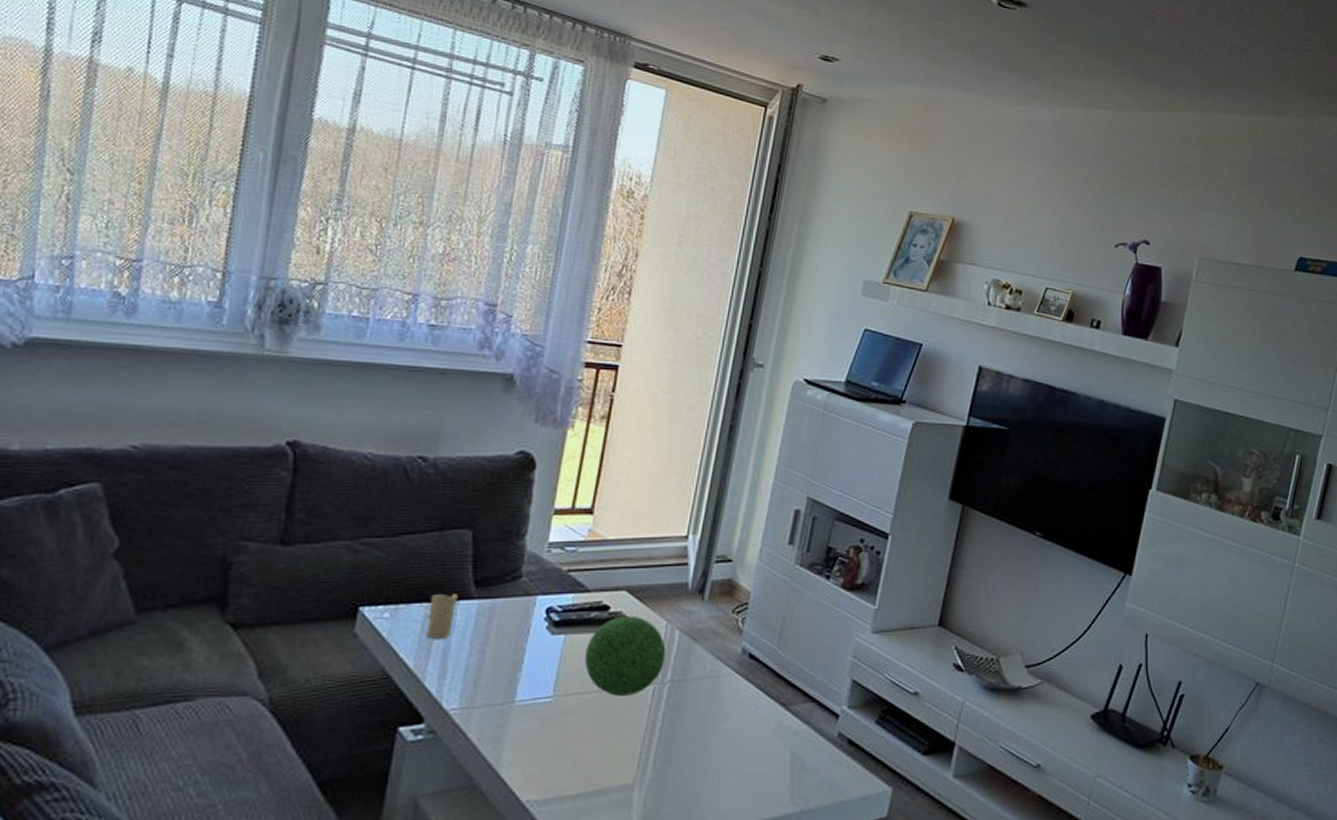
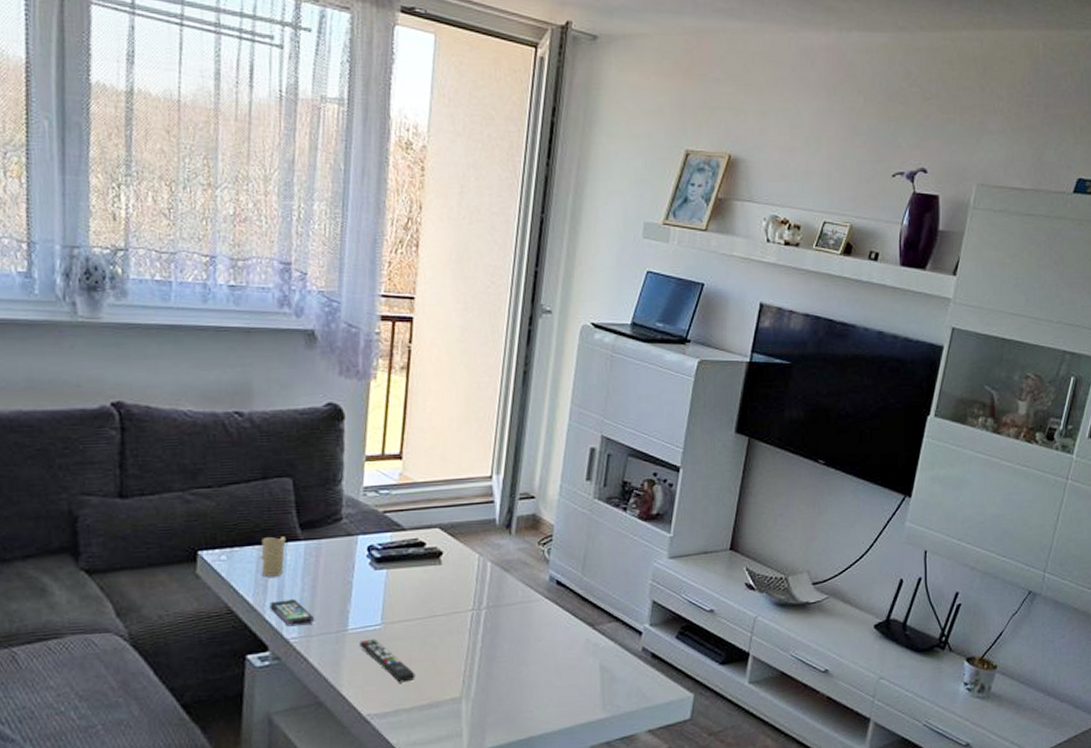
smartphone: none [431,665,480,696] -> present [269,599,315,627]
remote control: none [526,712,585,765] -> present [359,638,416,683]
decorative ball: present [585,615,666,696] -> none [407,550,481,622]

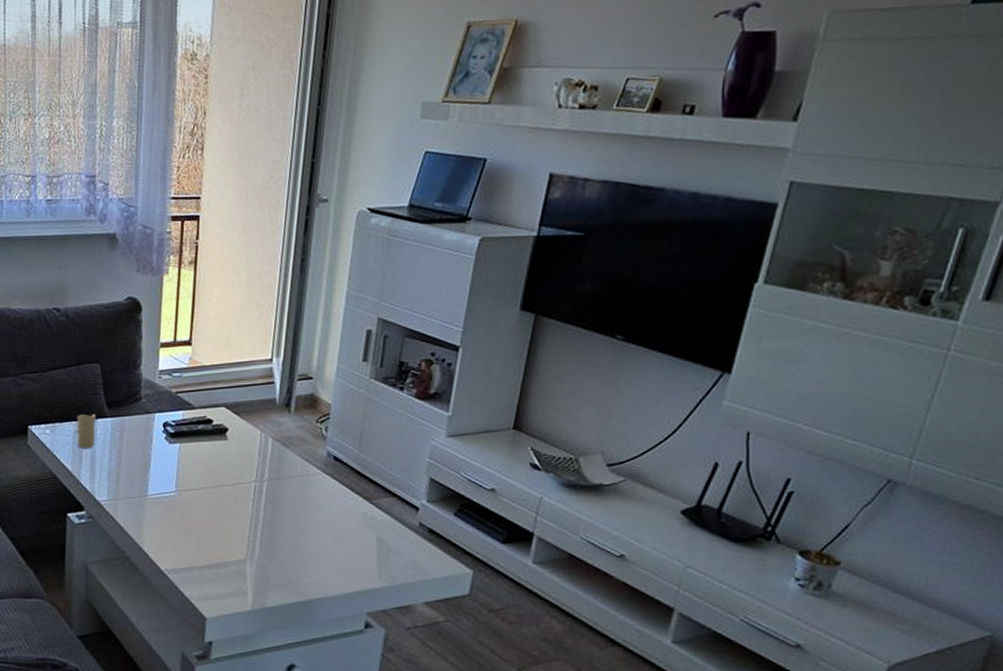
smartphone: present [269,599,315,627] -> none [84,468,121,491]
remote control: present [359,638,416,683] -> none [157,504,206,544]

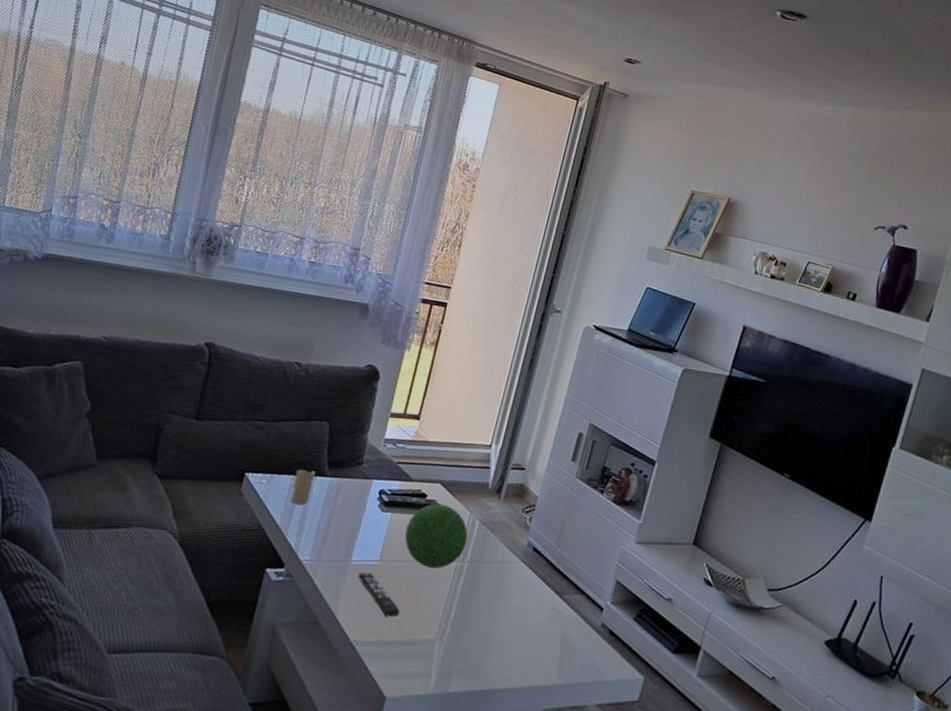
remote control: none [157,504,206,544] -> present [358,572,400,617]
decorative ball: none [197,427,263,491] -> present [405,503,468,569]

